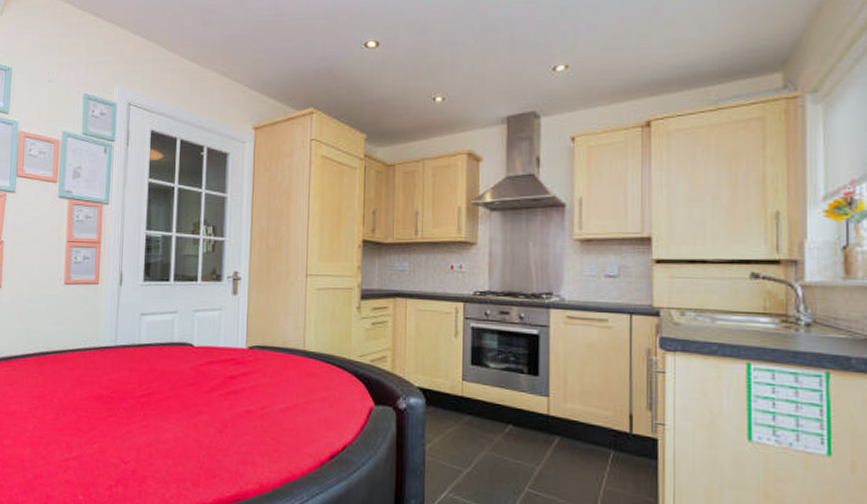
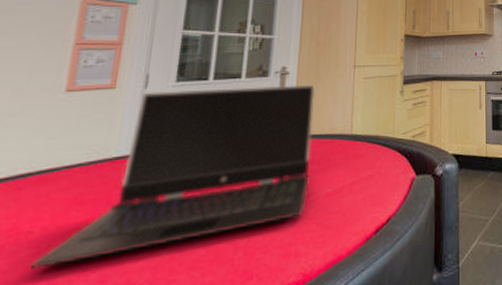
laptop computer: none [54,289,267,432] -> present [30,84,316,270]

